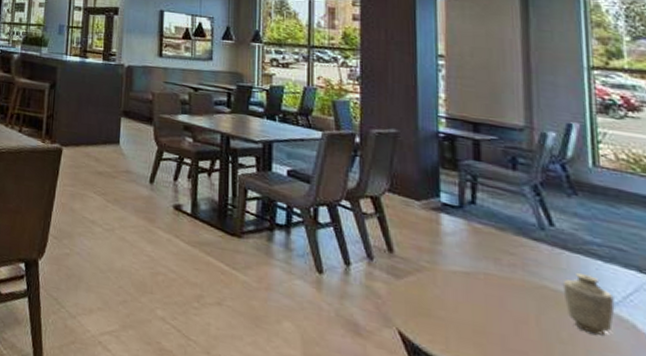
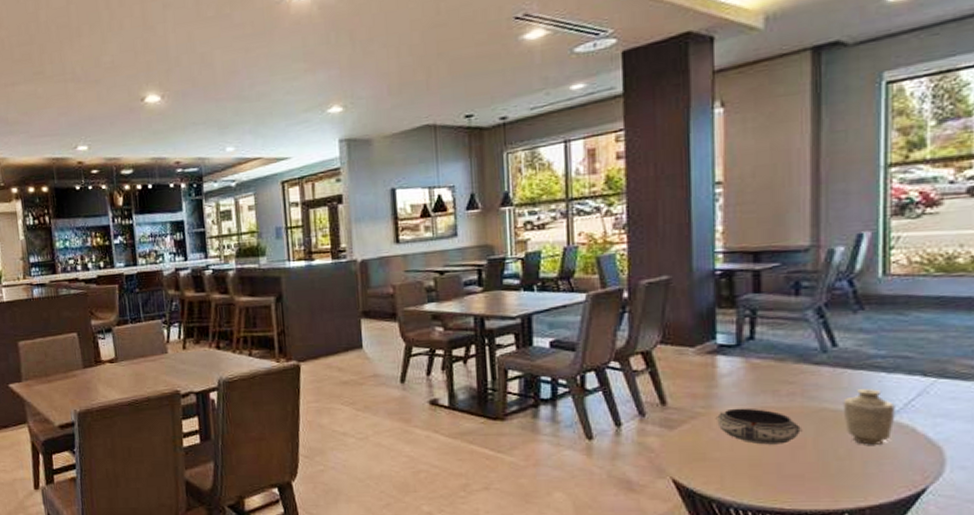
bowl: none [440,269,525,316] -> present [715,408,803,445]

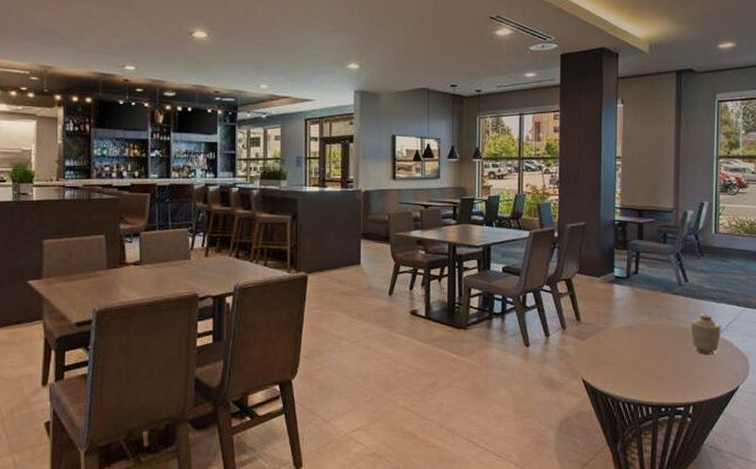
bowl: present [715,408,803,445] -> none [612,325,666,353]

